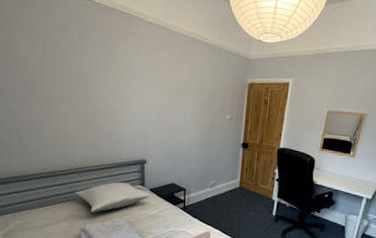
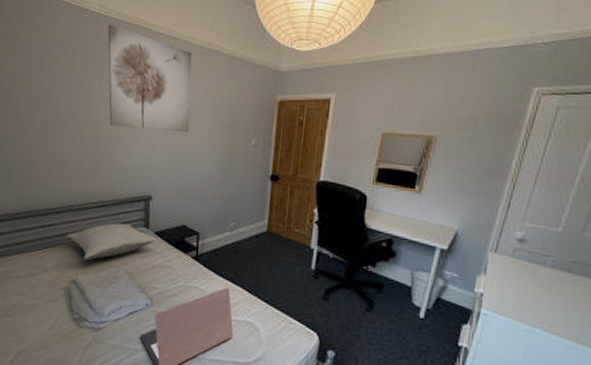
wall art: none [103,11,178,109] -> present [107,24,193,133]

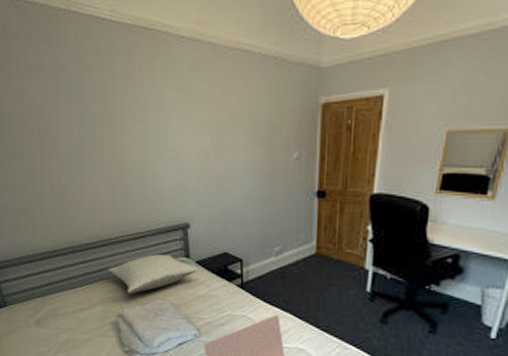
wall art: present [107,24,193,133] -> none [122,31,223,151]

